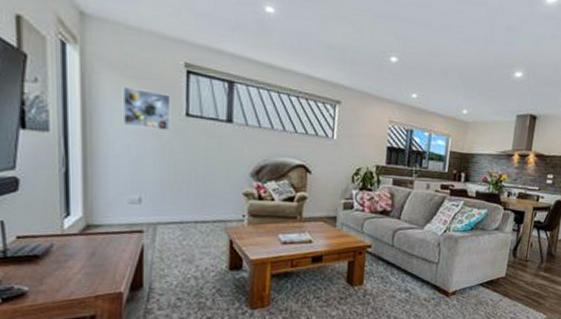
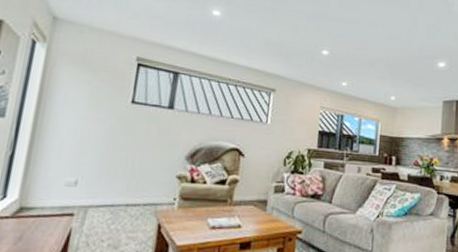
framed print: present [122,87,171,131] -> none [74,78,120,117]

